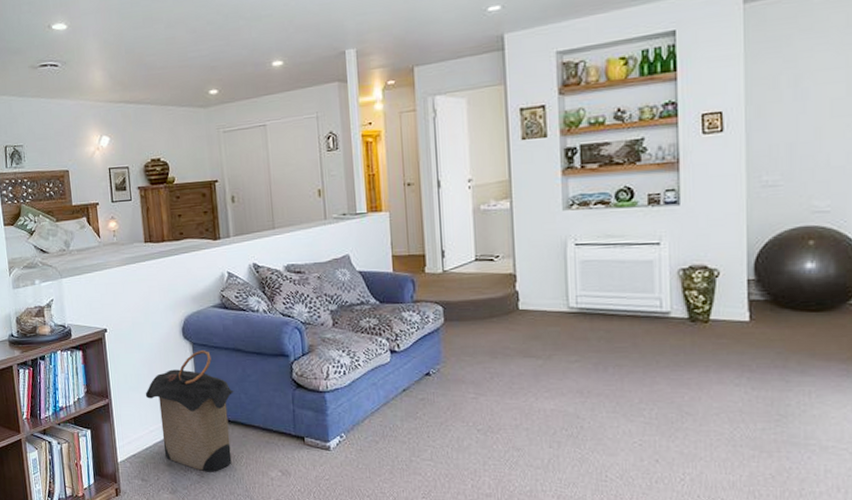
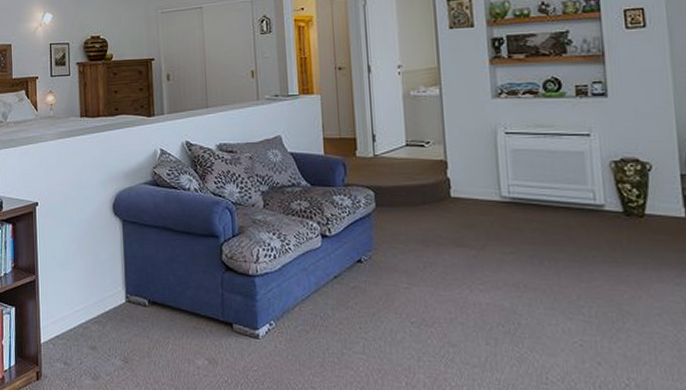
laundry hamper: present [145,349,235,472] -> none [72,227,163,358]

